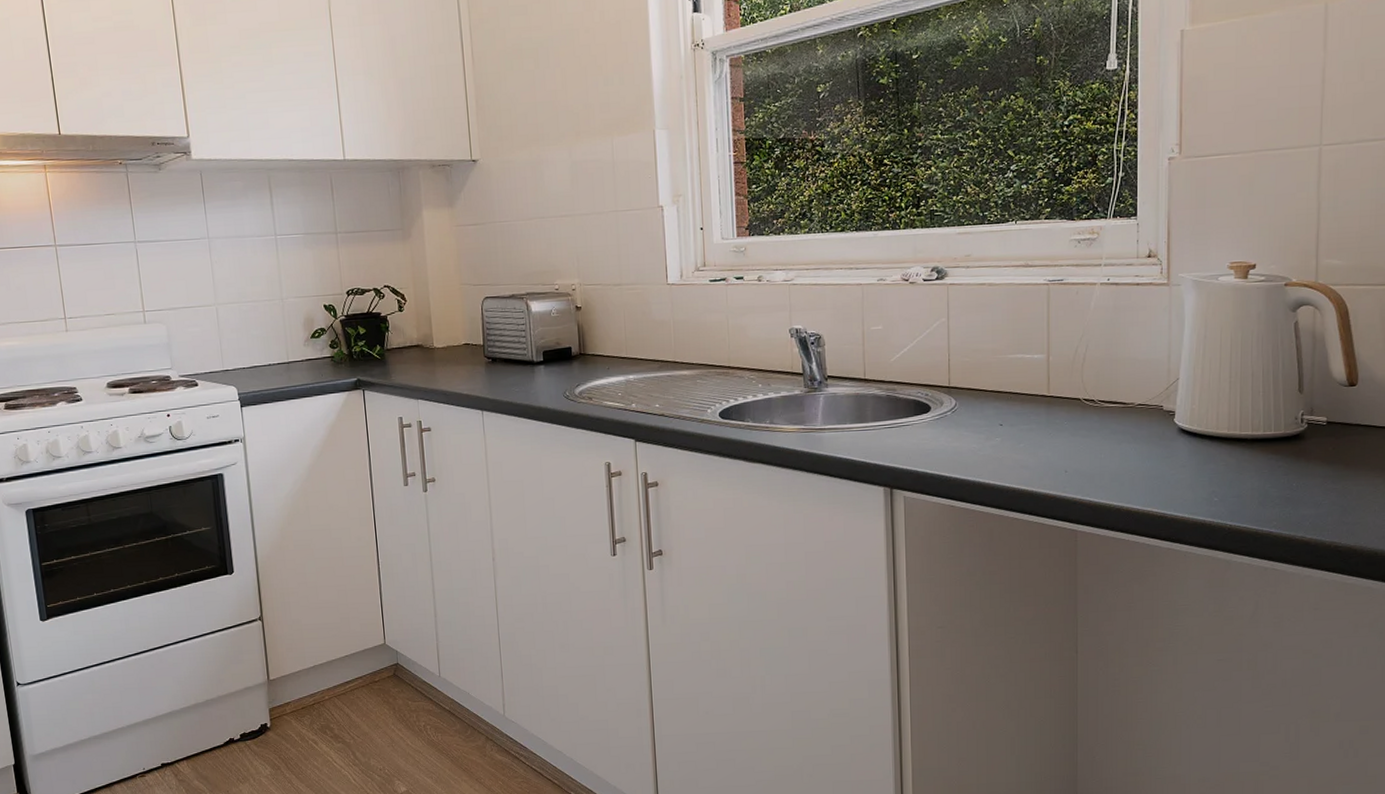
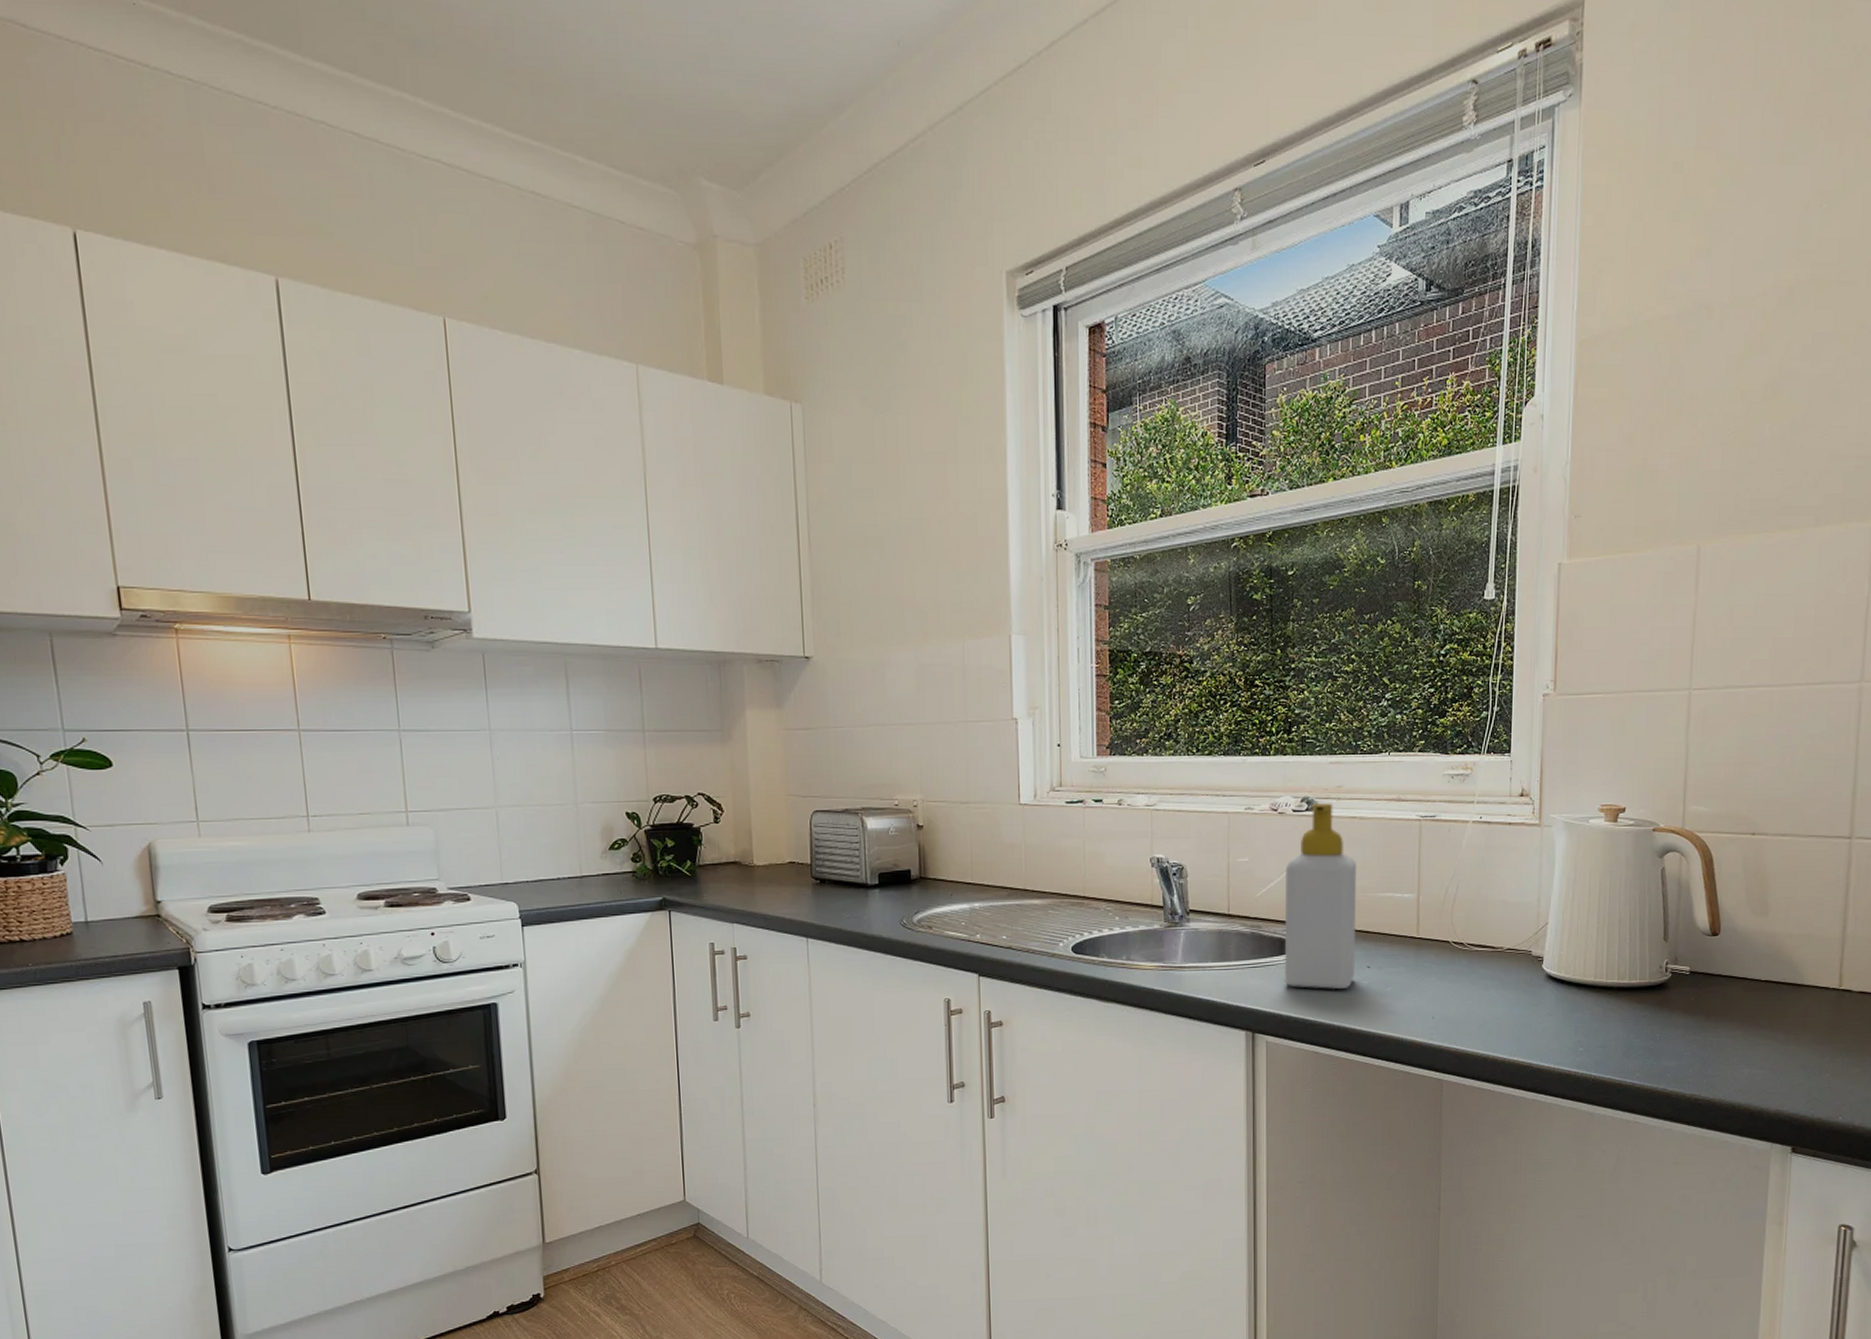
soap bottle: none [918,271,987,447] -> present [1284,803,1356,990]

